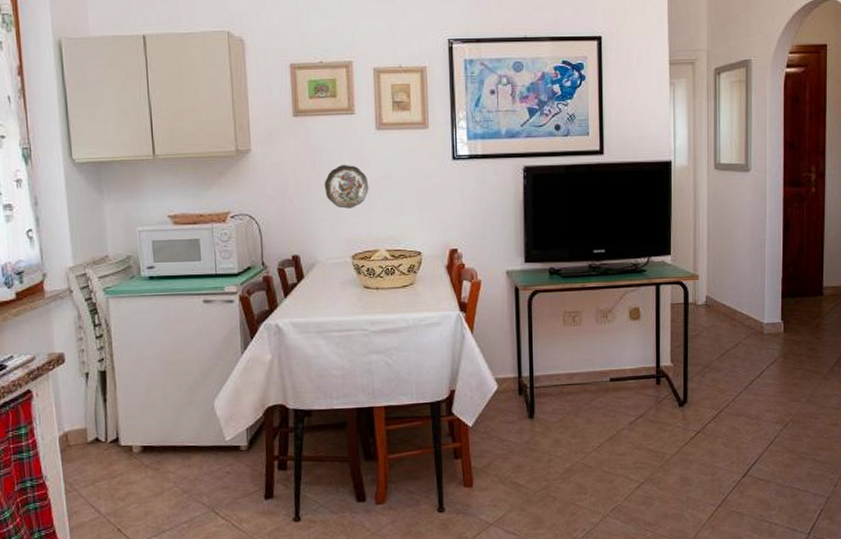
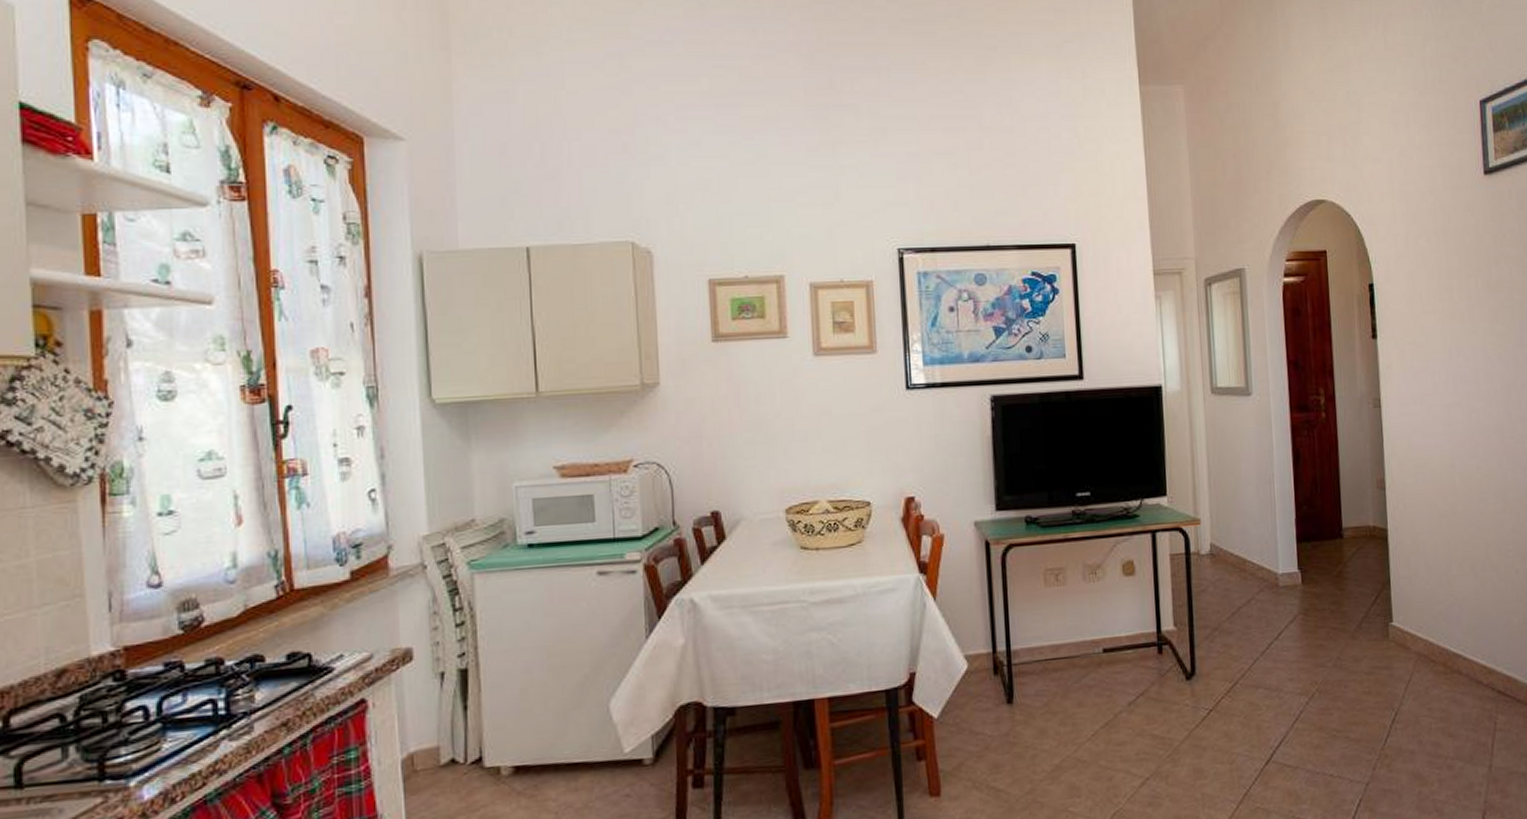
decorative plate: present [324,164,369,209] -> none [750,397,806,452]

